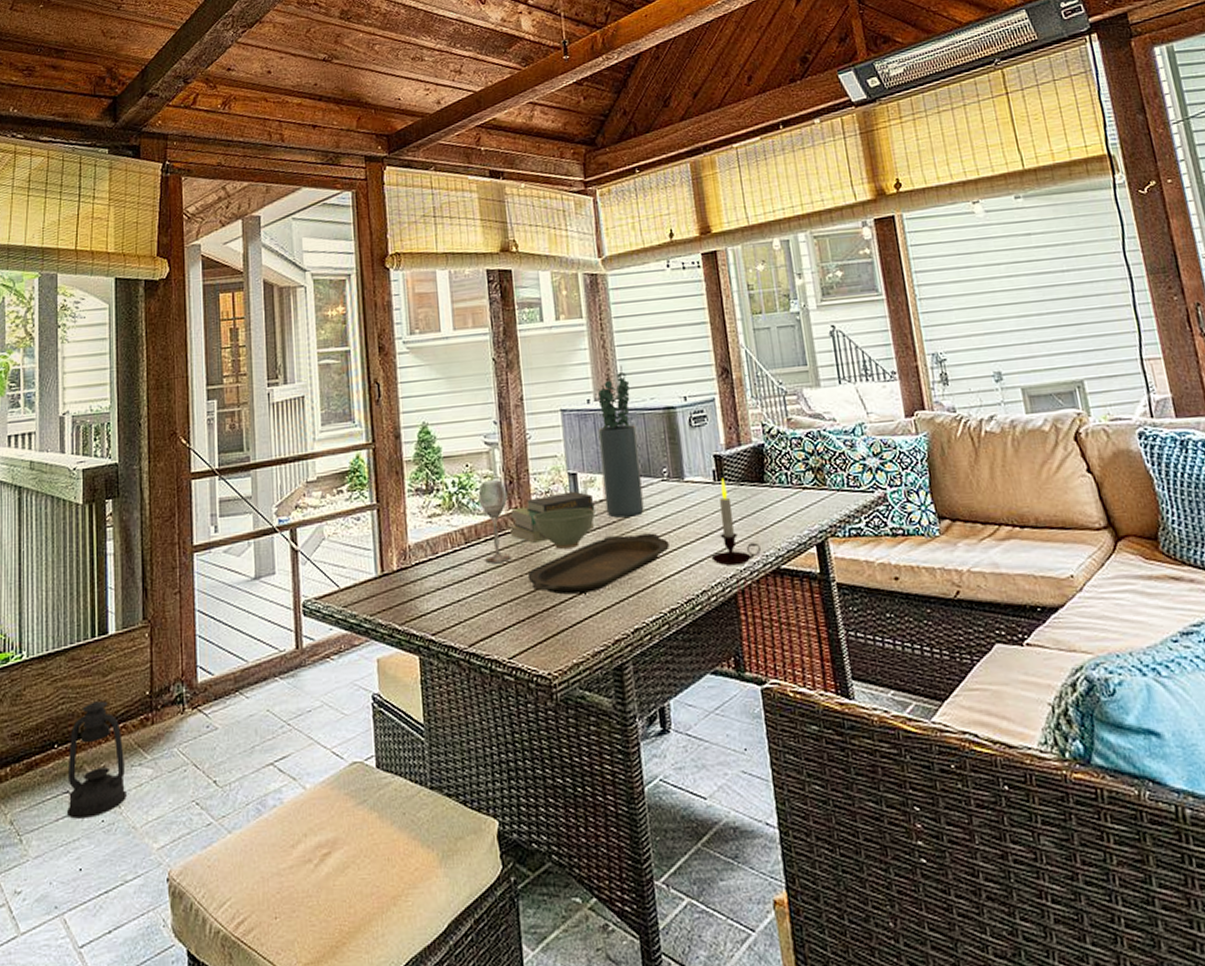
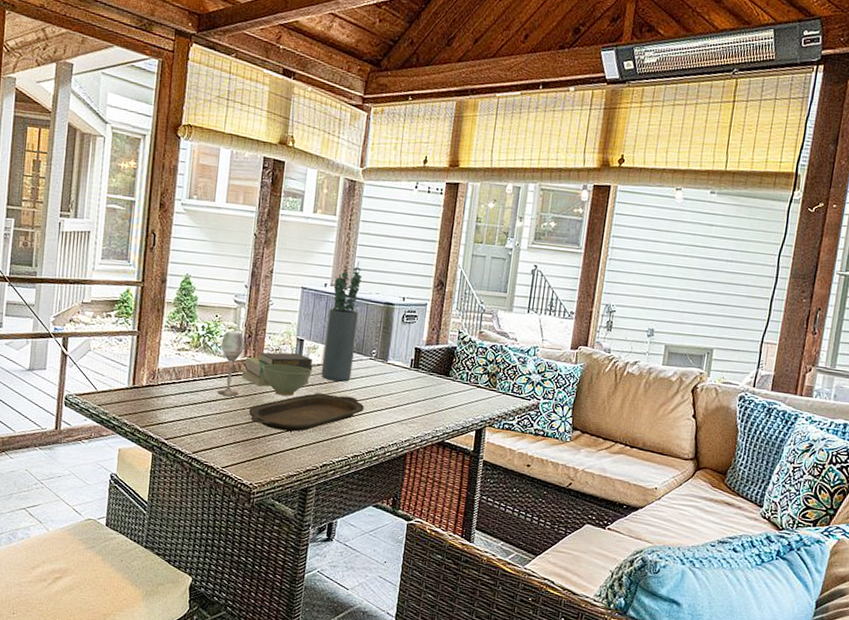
candle: present [711,478,761,566] -> none [394,366,433,434]

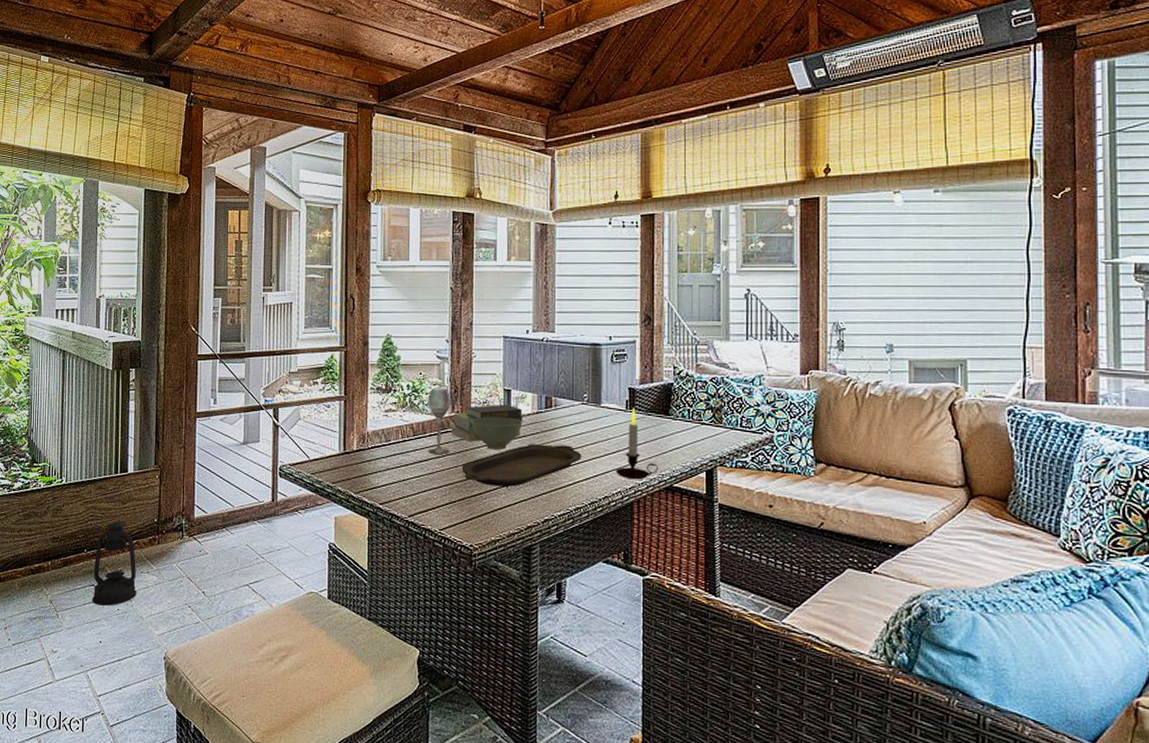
vase: present [321,261,363,382] -> none [532,304,566,430]
candle: none [394,366,433,434] -> present [615,407,658,480]

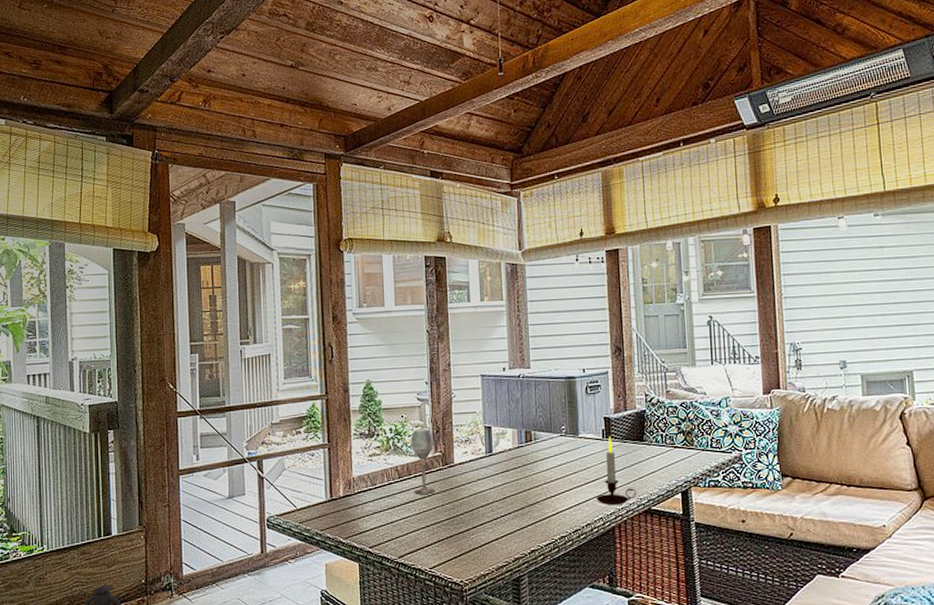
books: present [450,404,523,442] -> none [434,441,505,480]
serving tray: present [461,444,581,487] -> none [447,477,563,522]
bowl: present [471,416,523,450] -> none [454,453,505,486]

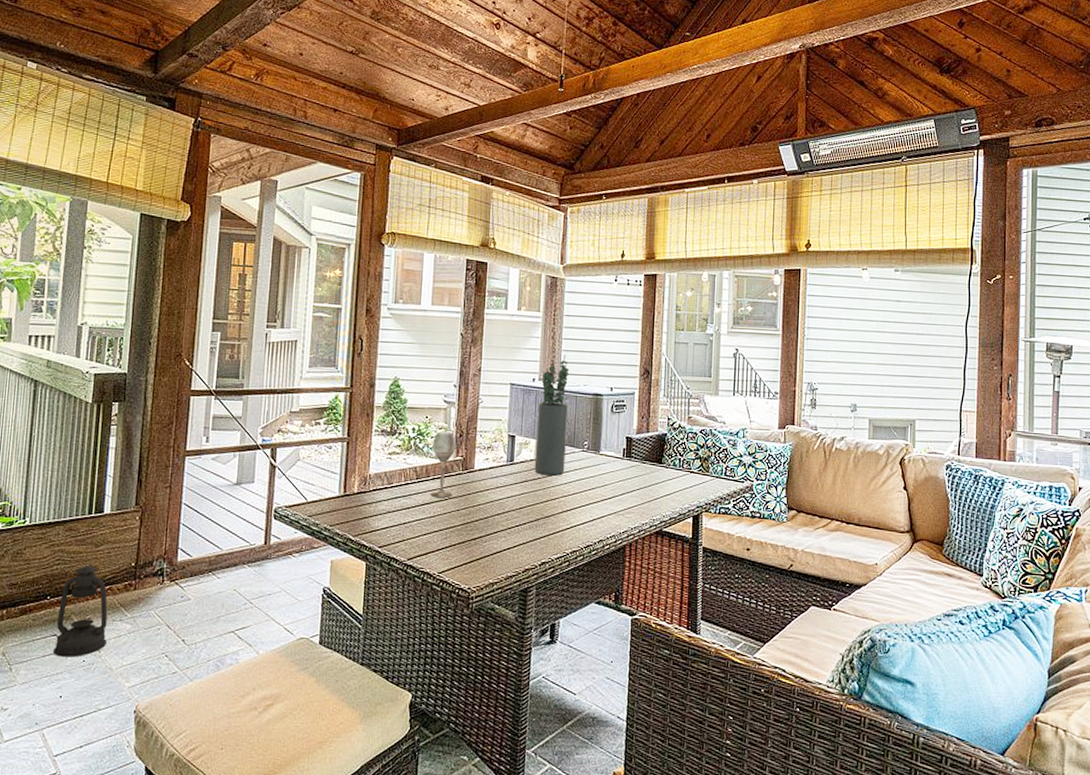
vase: none [510,341,545,464] -> present [534,355,570,476]
candle: present [596,436,636,506] -> none [610,455,650,524]

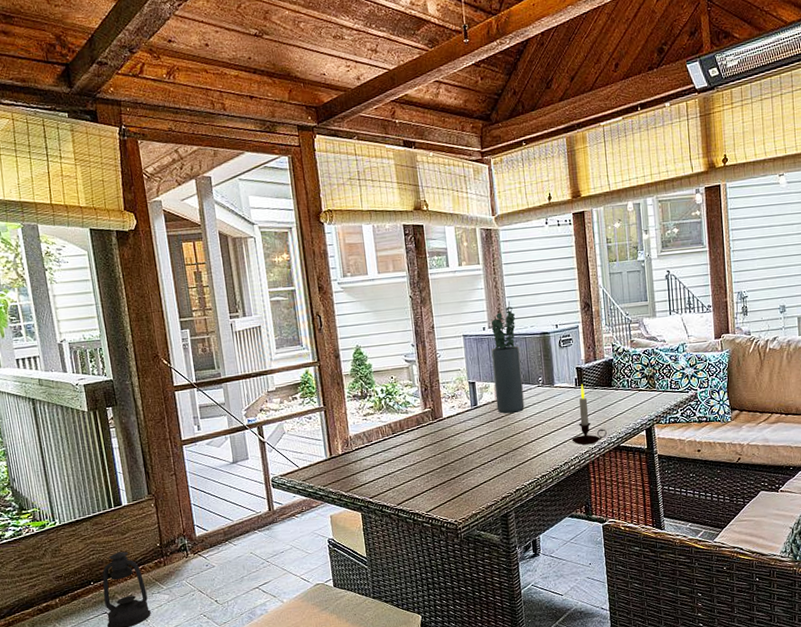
wineglass: present [431,432,457,498] -> none [401,388,427,448]
candle: none [610,455,650,524] -> present [571,384,607,445]

